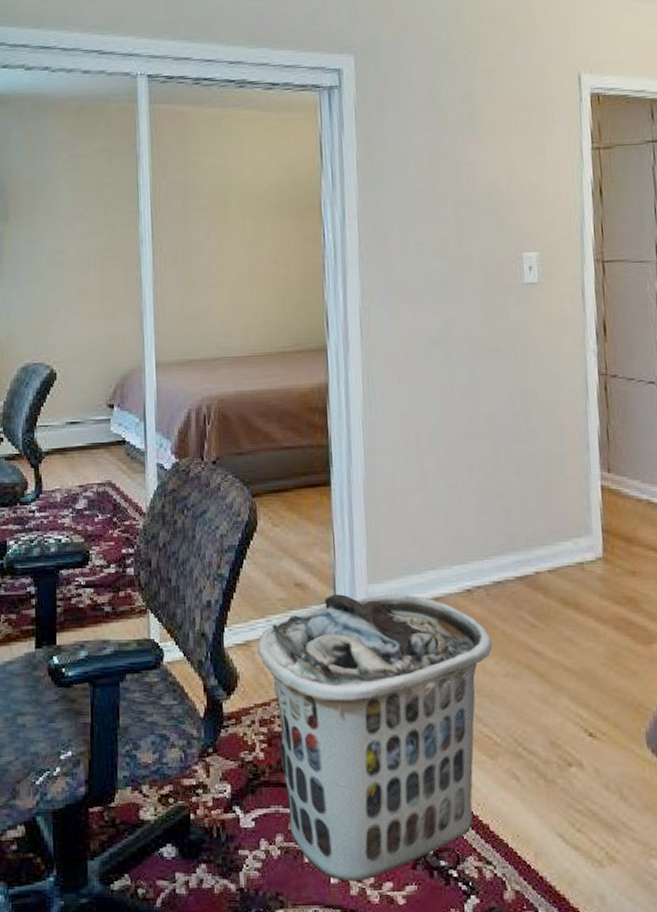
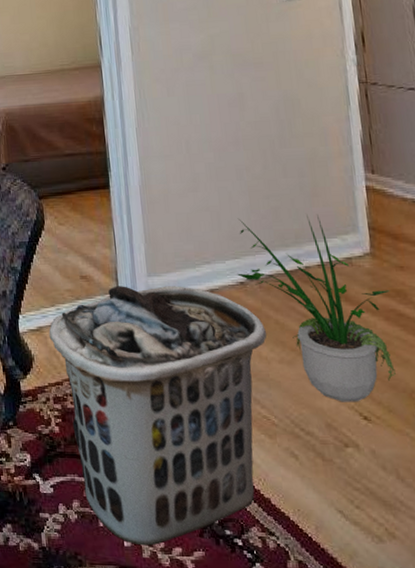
potted plant: none [464,515,623,718] -> present [237,214,396,402]

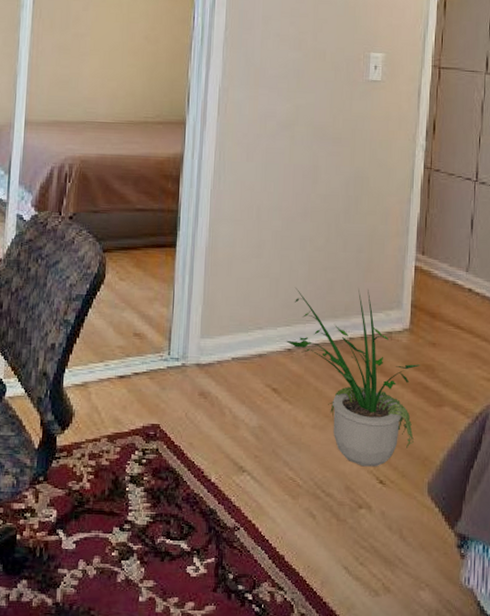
clothes hamper: present [48,286,267,546] -> none [93,345,305,601]

